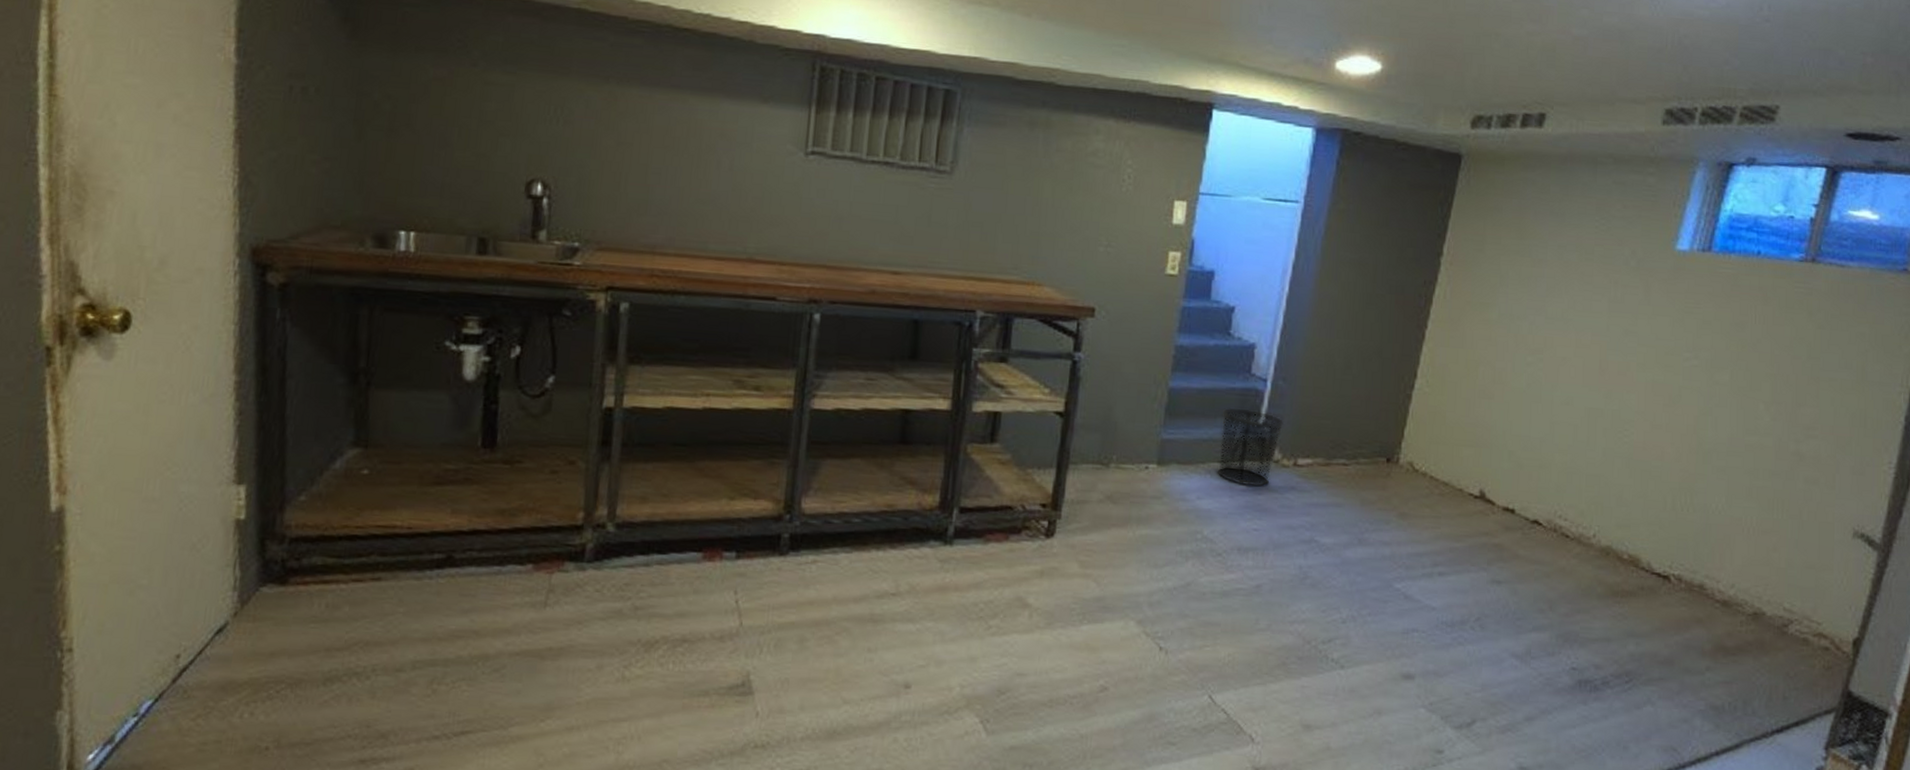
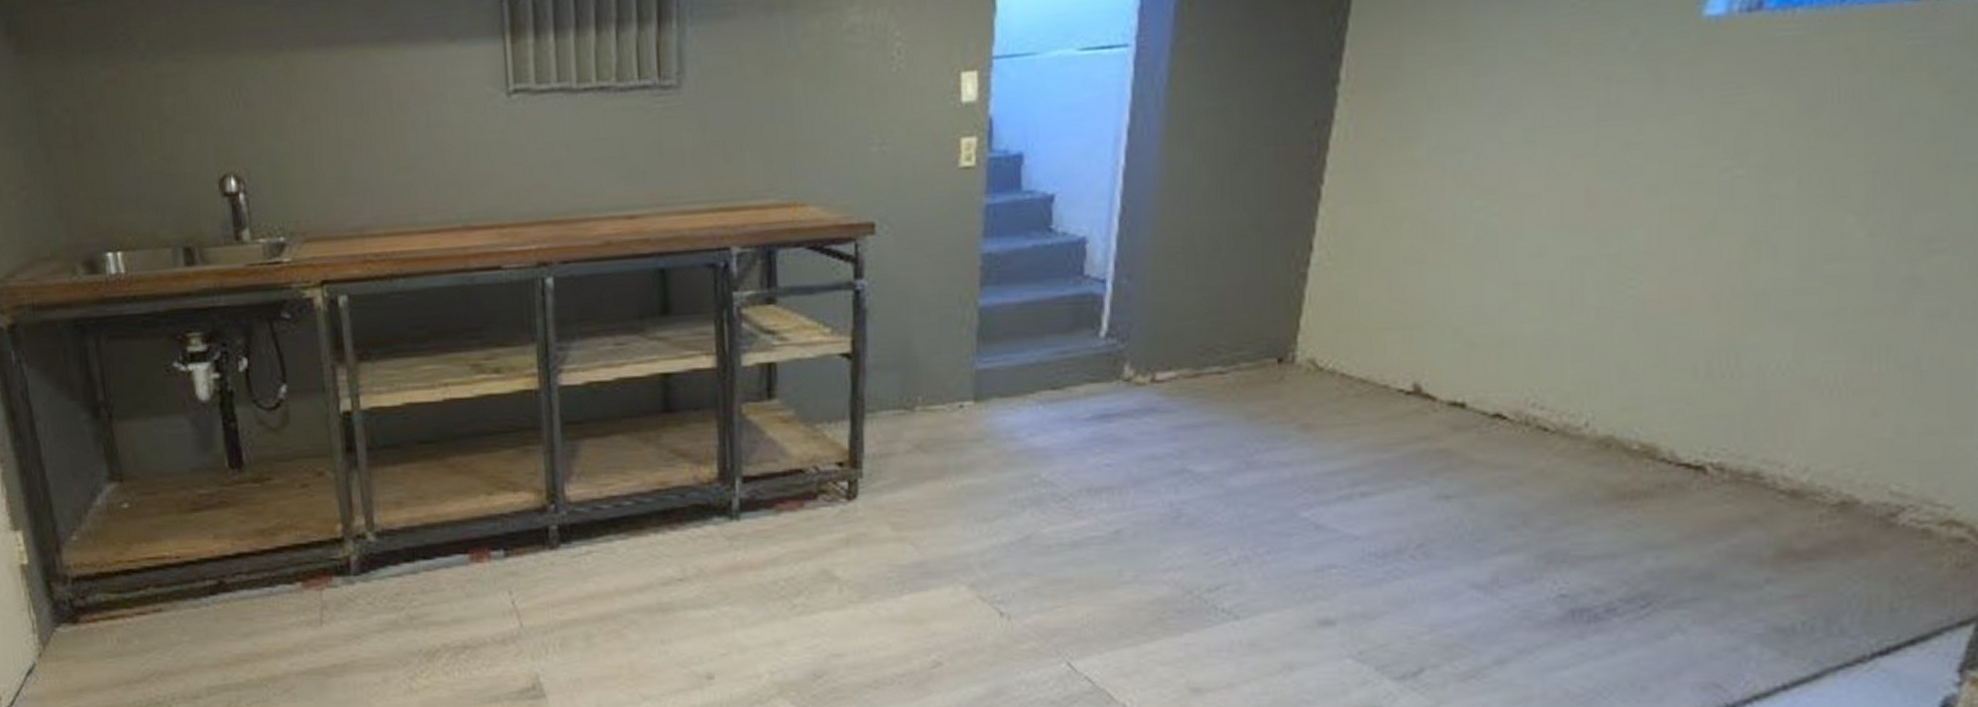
waste bin: present [1217,407,1285,487] -> none [1050,319,1134,414]

